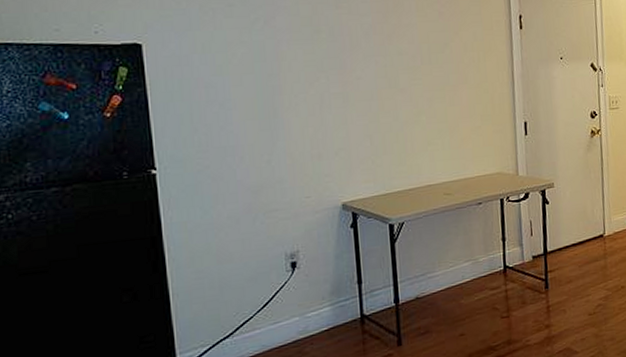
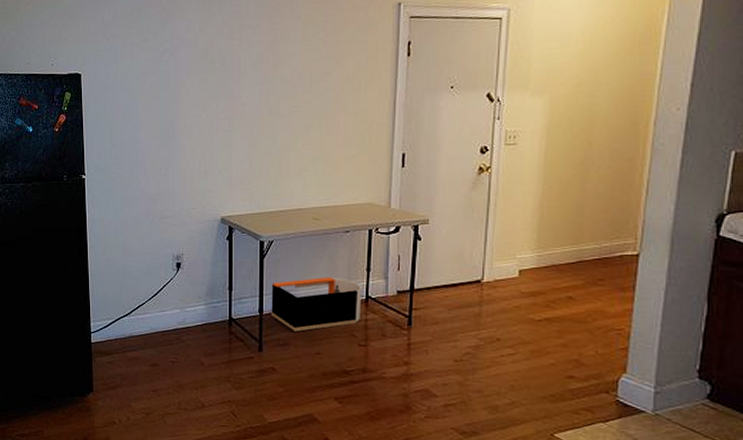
storage bin: none [406,252,500,316] -> present [271,276,362,332]

